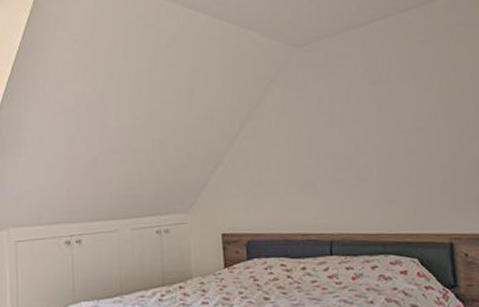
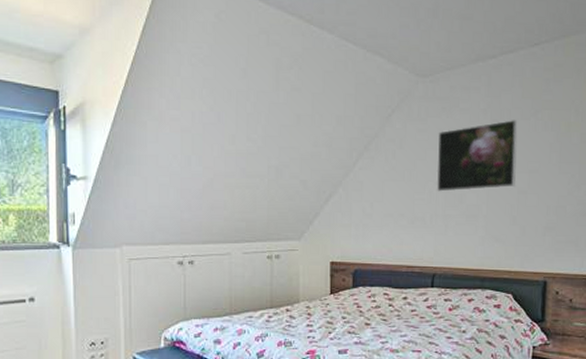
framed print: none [318,82,404,156] -> present [436,120,518,192]

